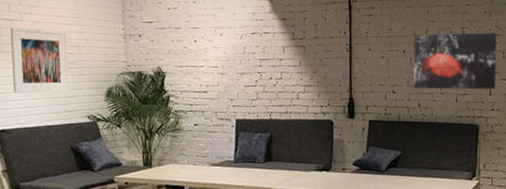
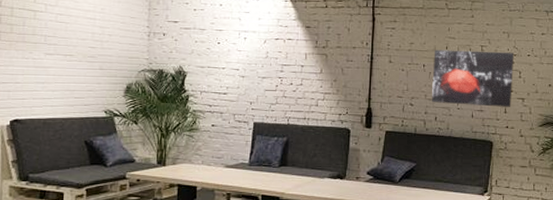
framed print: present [10,27,69,94] -> none [31,18,91,85]

